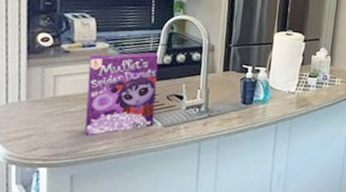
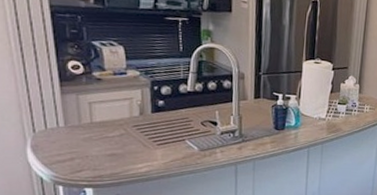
cereal box: present [84,52,159,135] -> none [121,80,191,158]

